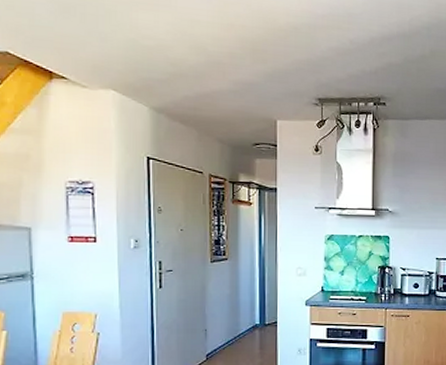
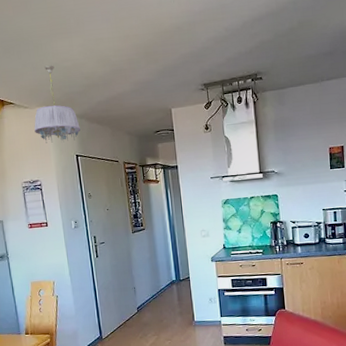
ceiling light fixture: none [93,39,157,139] -> present [34,65,80,143]

